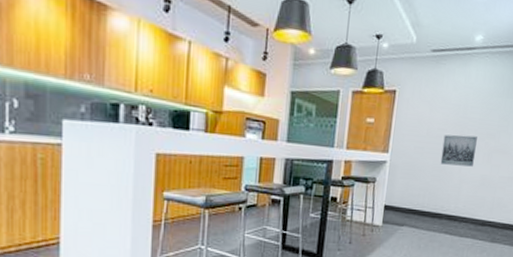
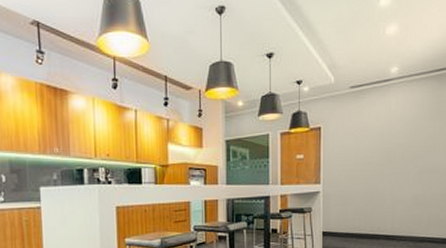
wall art: present [440,134,477,167] -> none [371,159,405,189]

